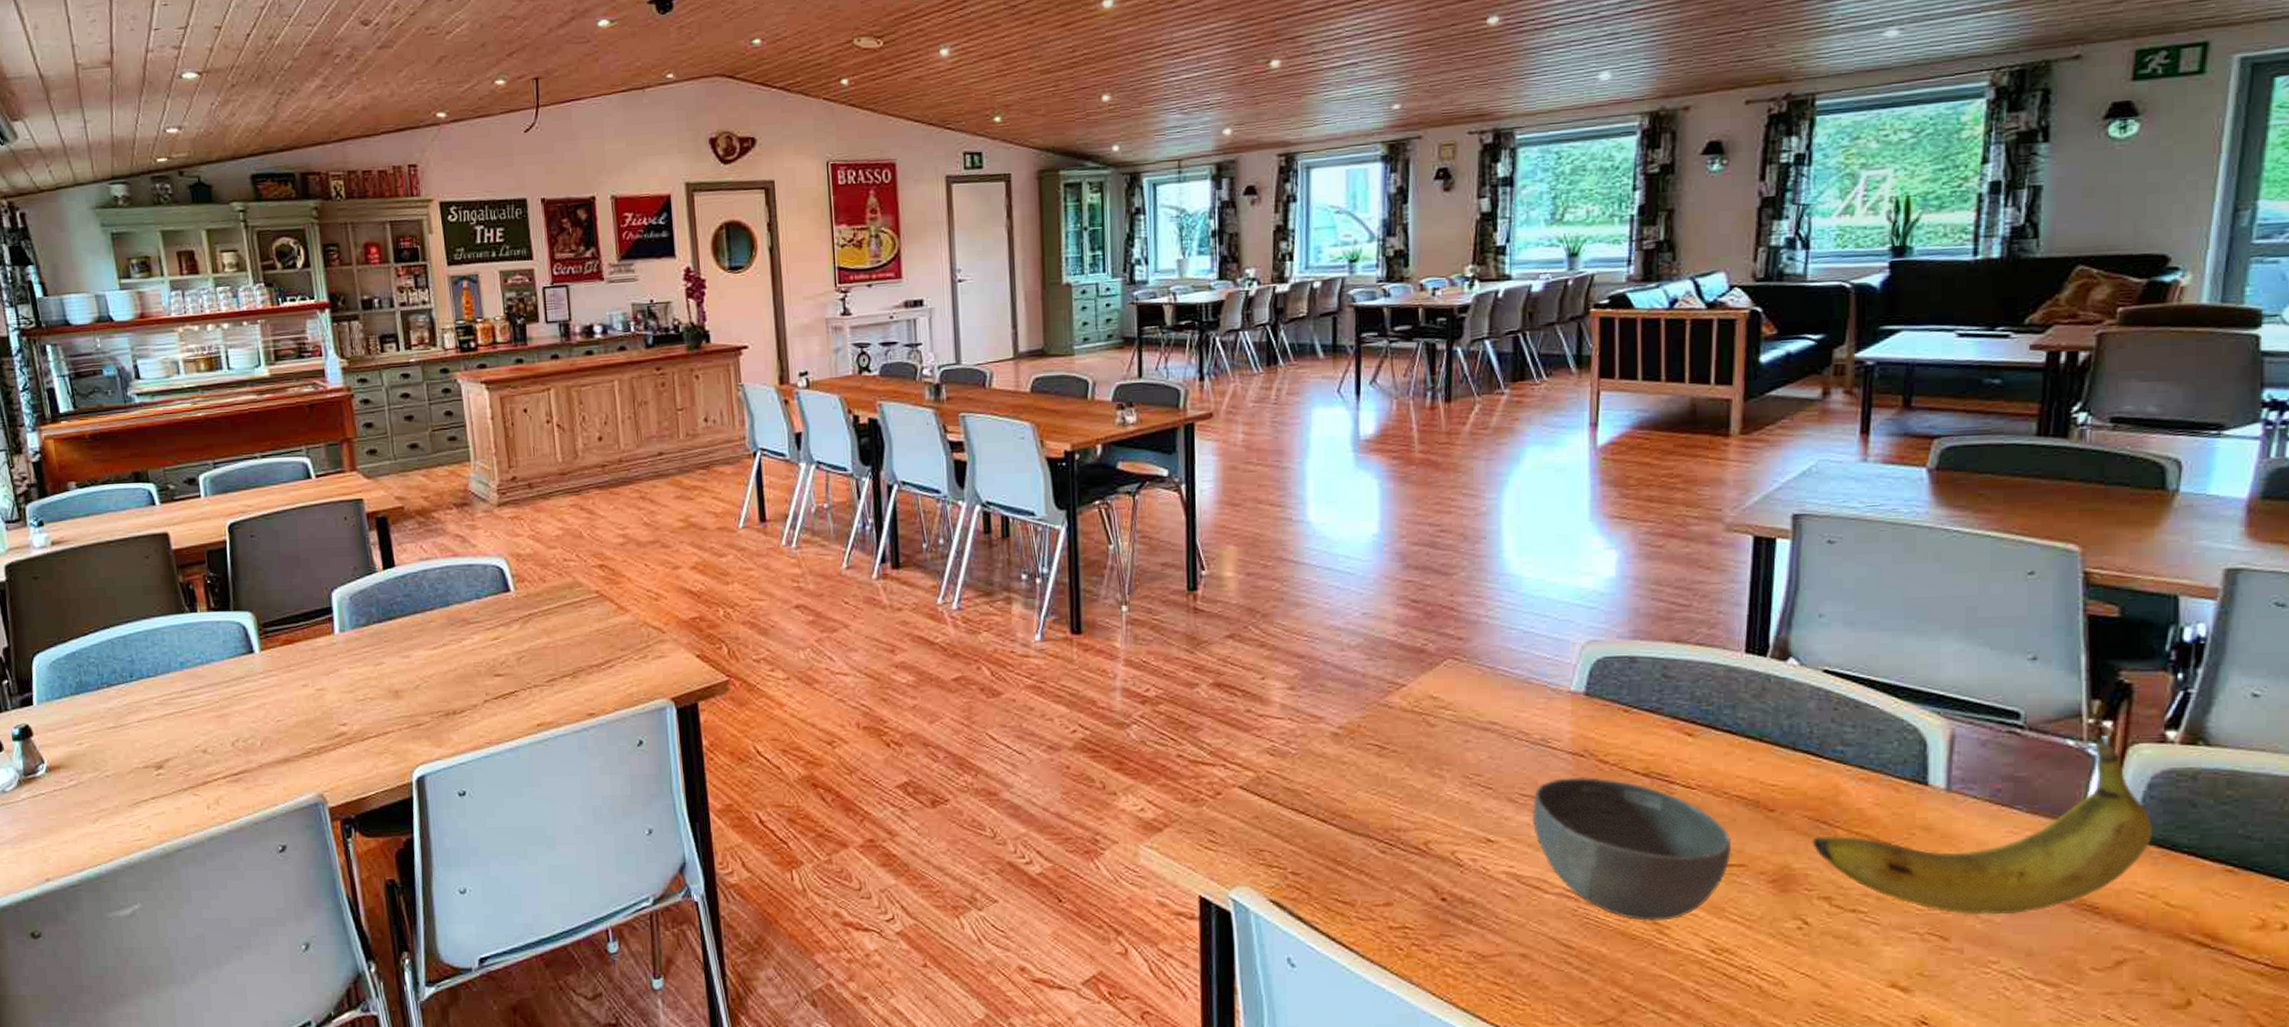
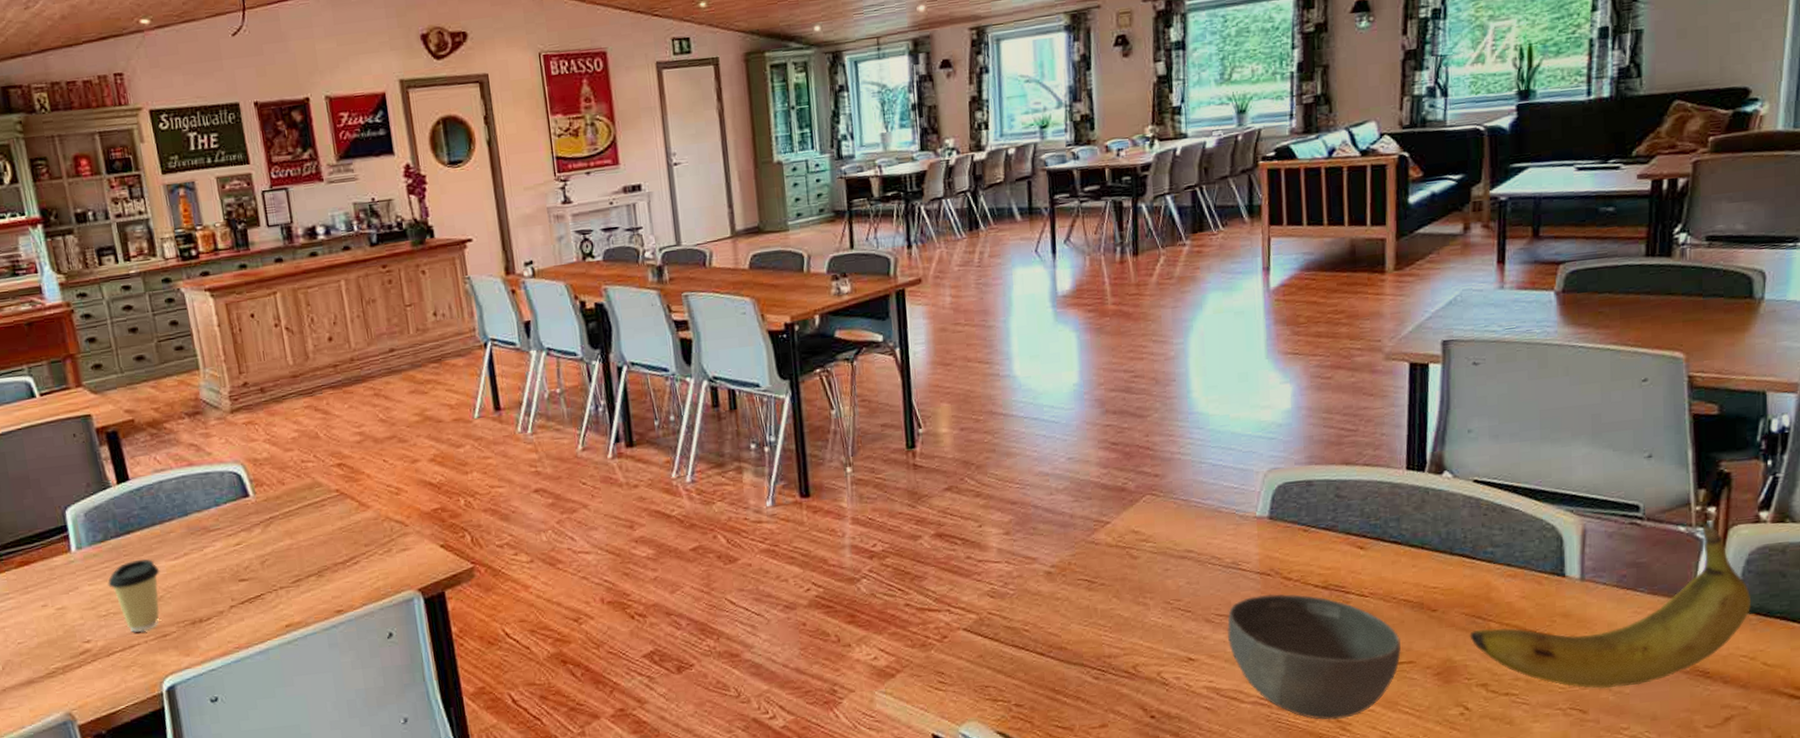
coffee cup: none [367,646,418,720] -> present [108,559,160,633]

